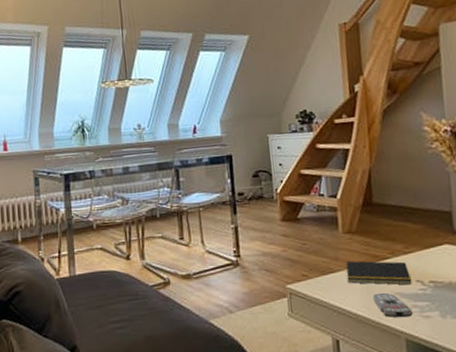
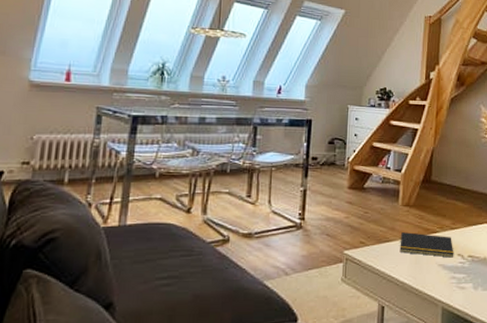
remote control: present [372,292,413,318] -> none [419,263,451,288]

